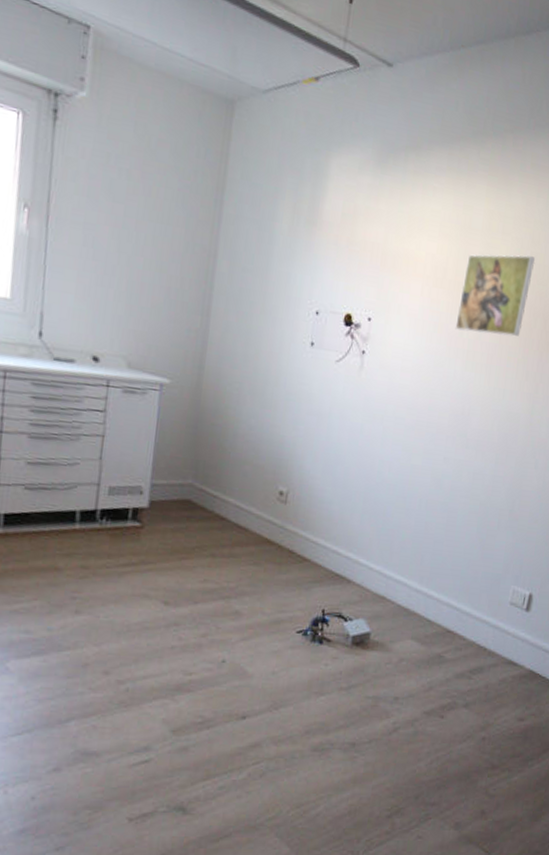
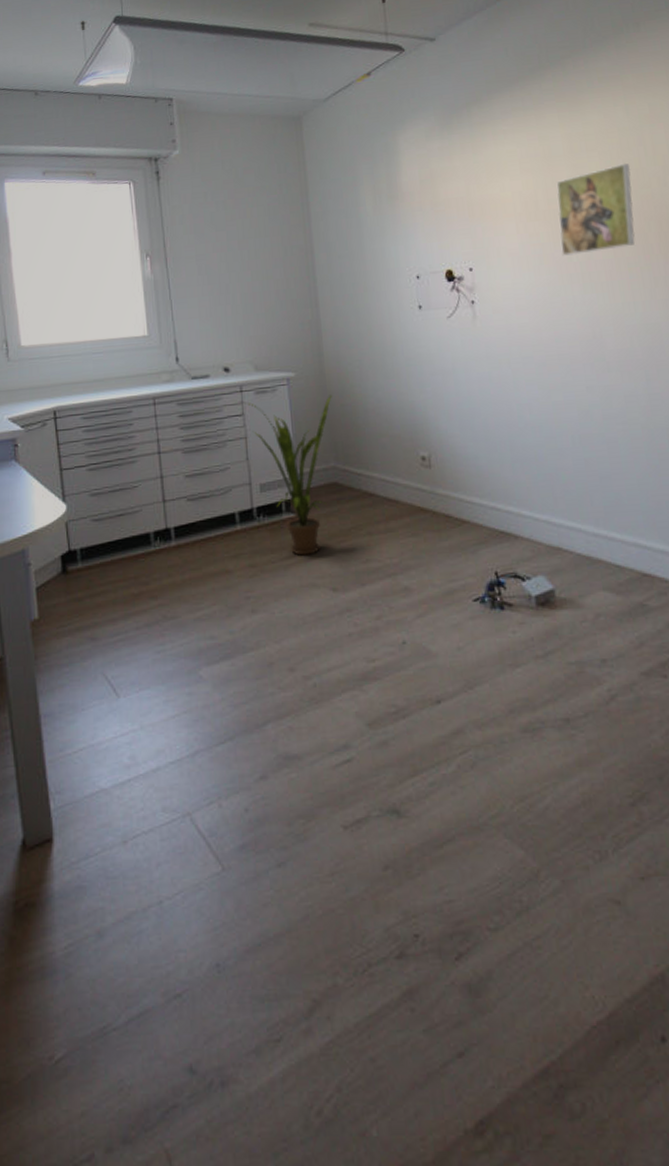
house plant: none [107,397,204,566] -> present [243,394,332,556]

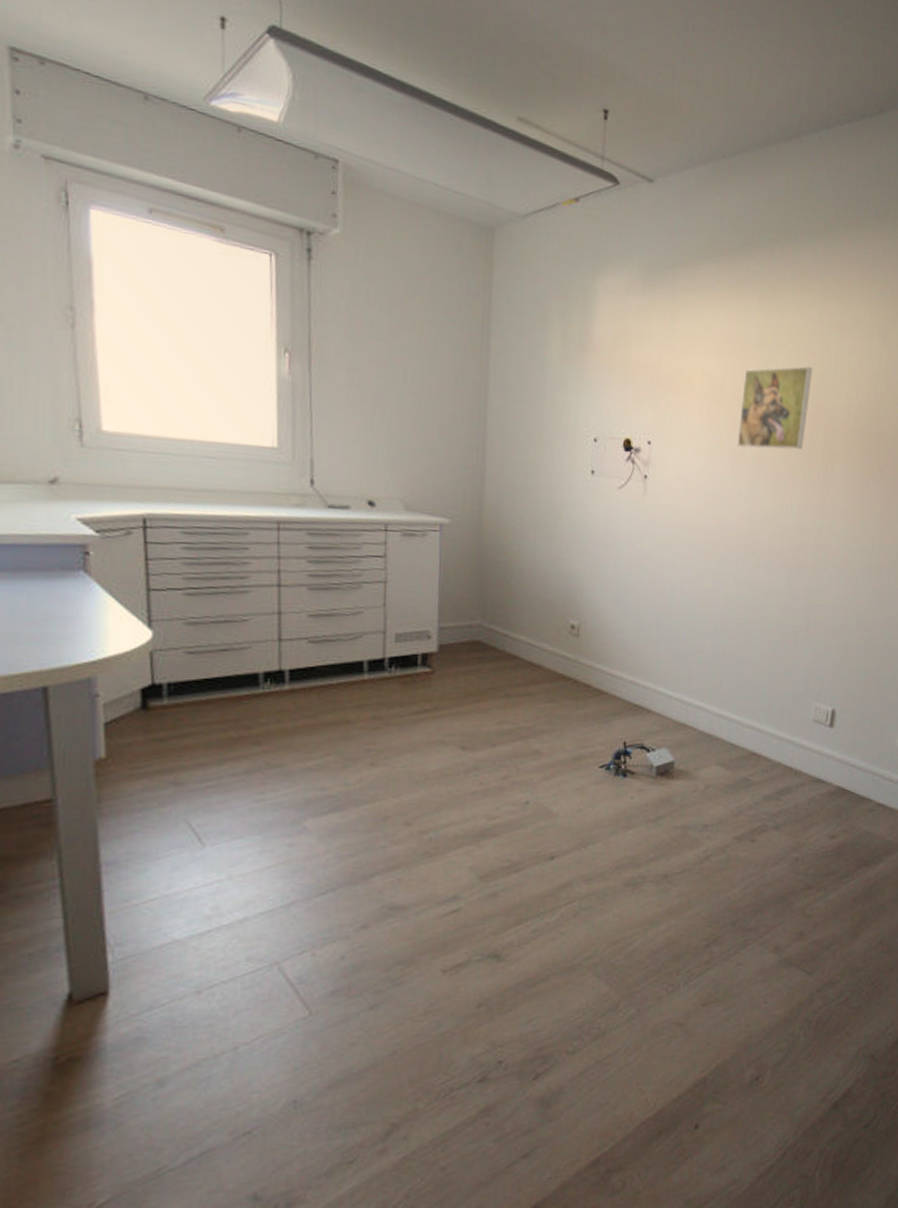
house plant: present [243,394,332,556] -> none [387,542,487,712]

